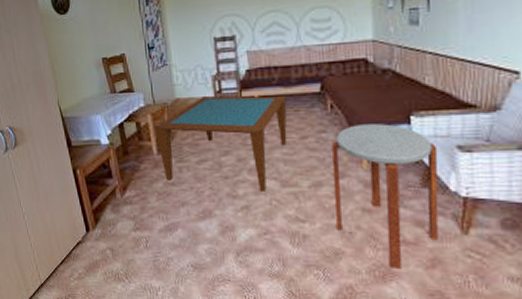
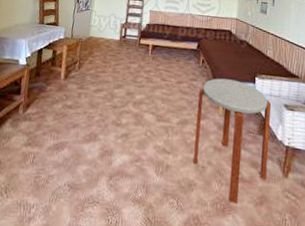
coffee table: present [154,96,287,192] -> none [65,38,172,123]

